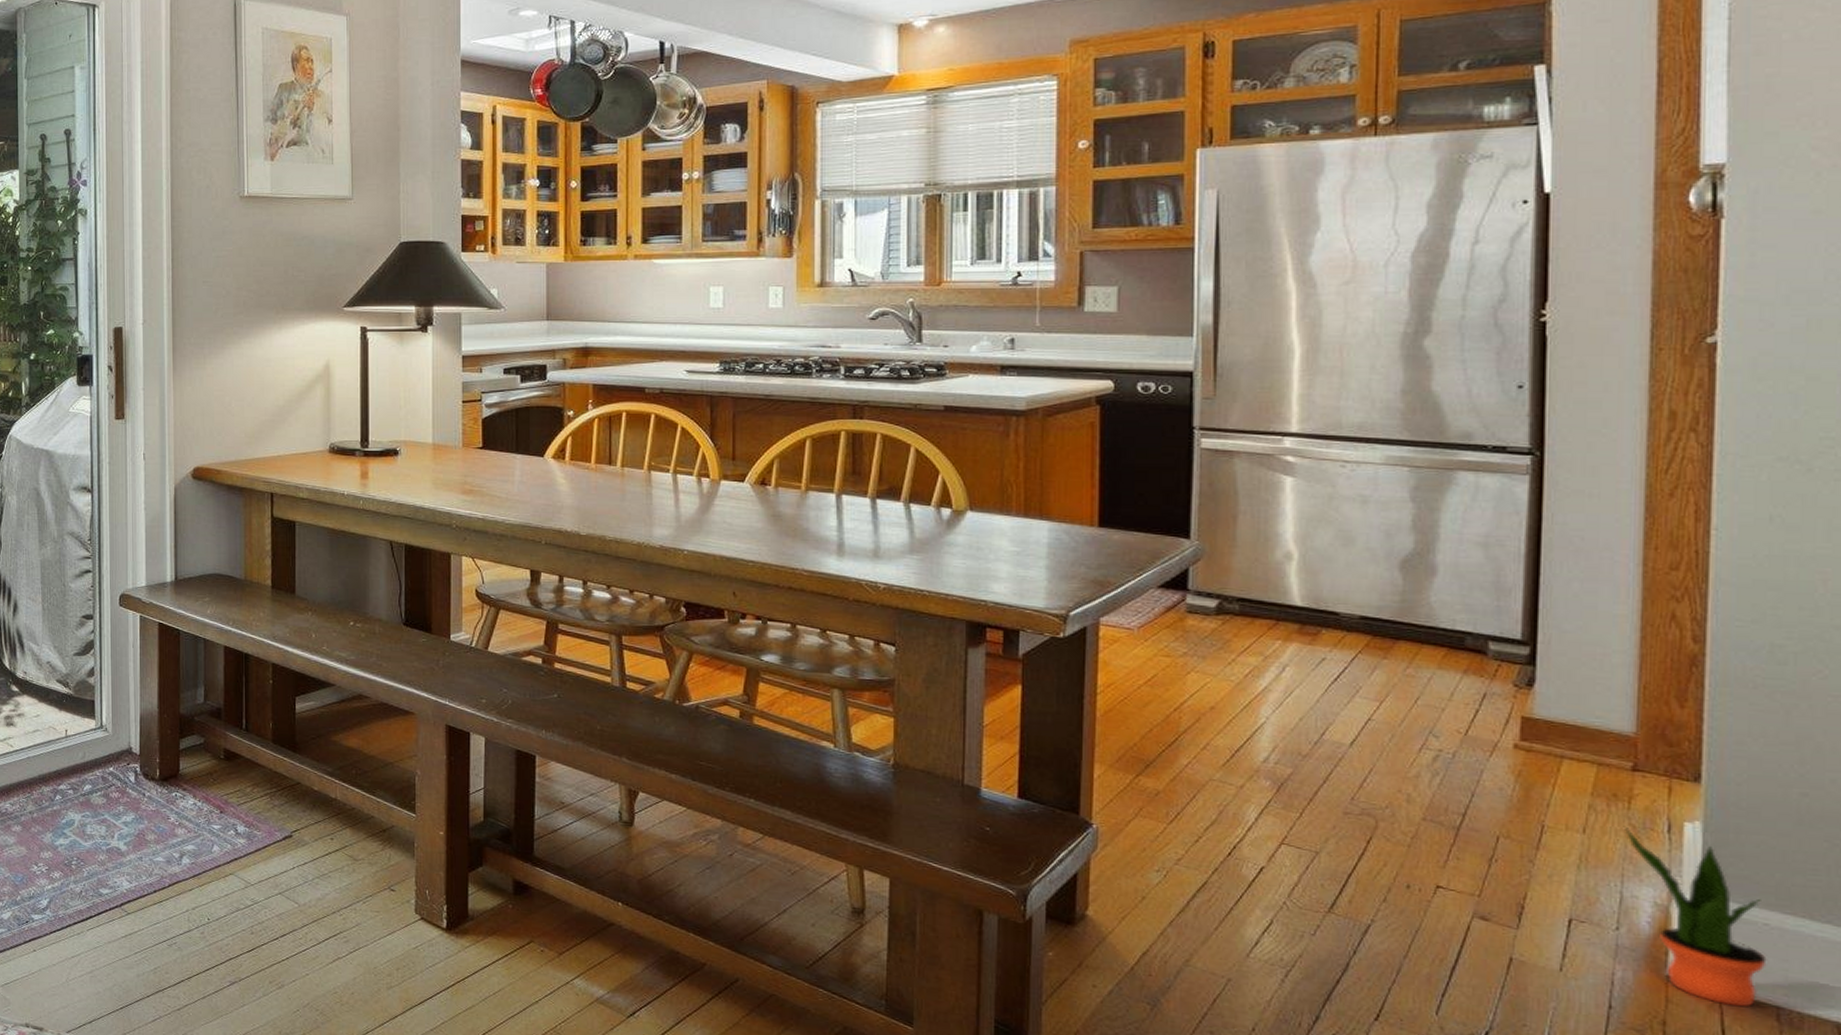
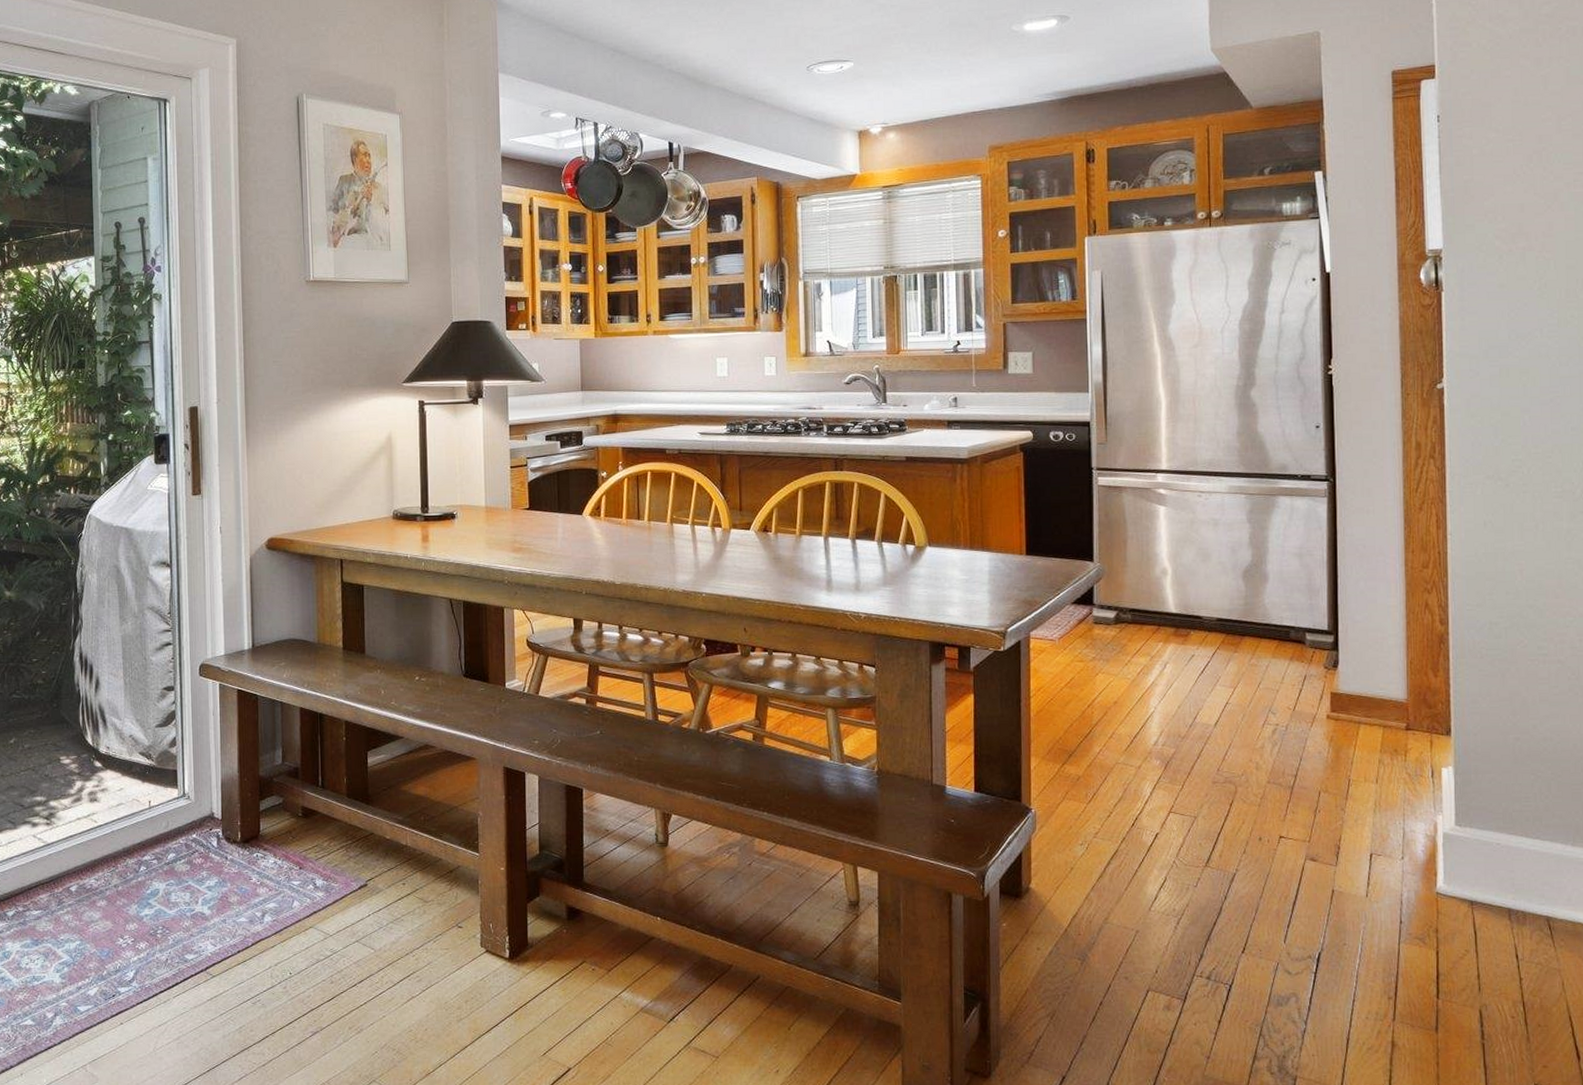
potted plant: present [1625,826,1767,1007] -> none [1403,775,1501,912]

